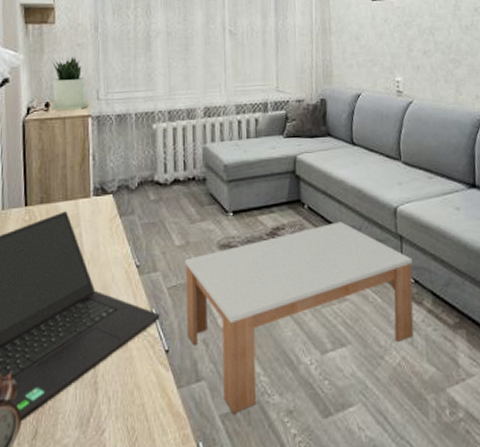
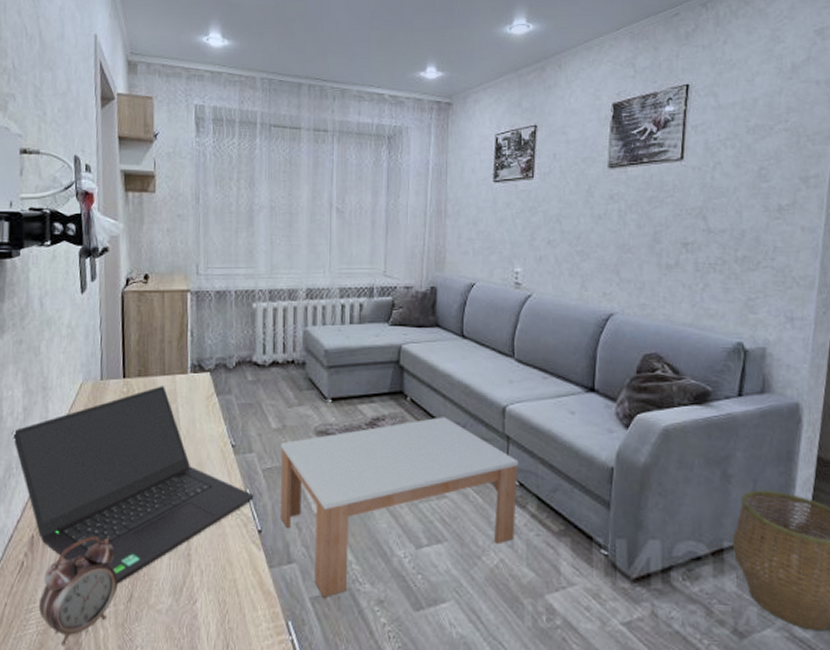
planter: present [50,57,89,111] -> none [149,229,189,284]

